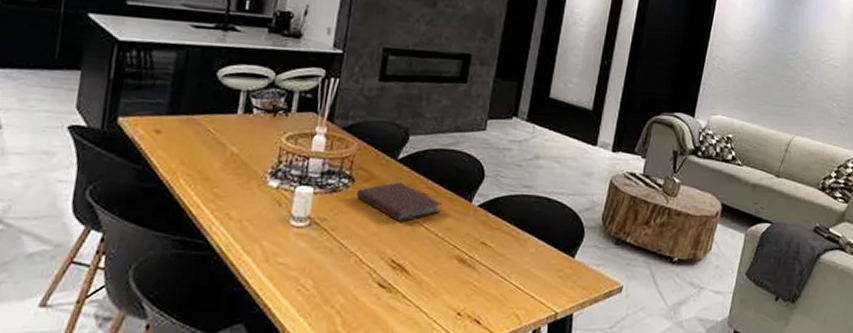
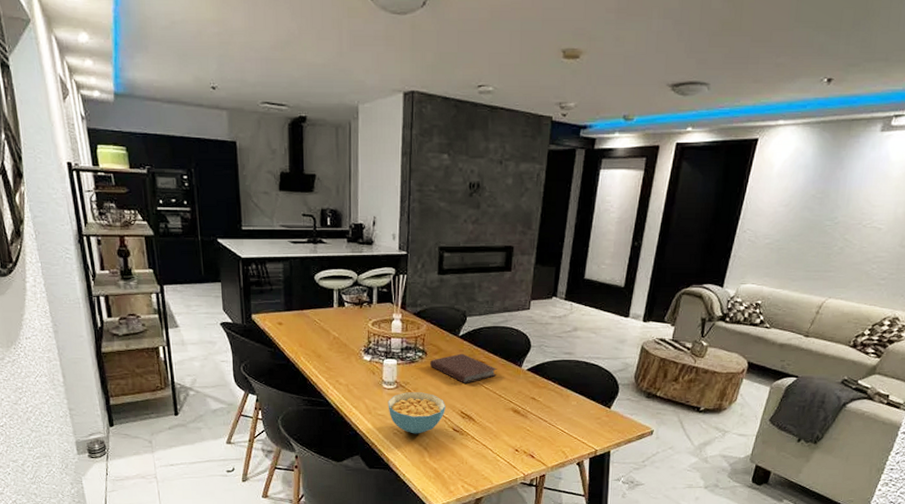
cereal bowl: none [293,232,372,292] -> present [388,392,445,434]

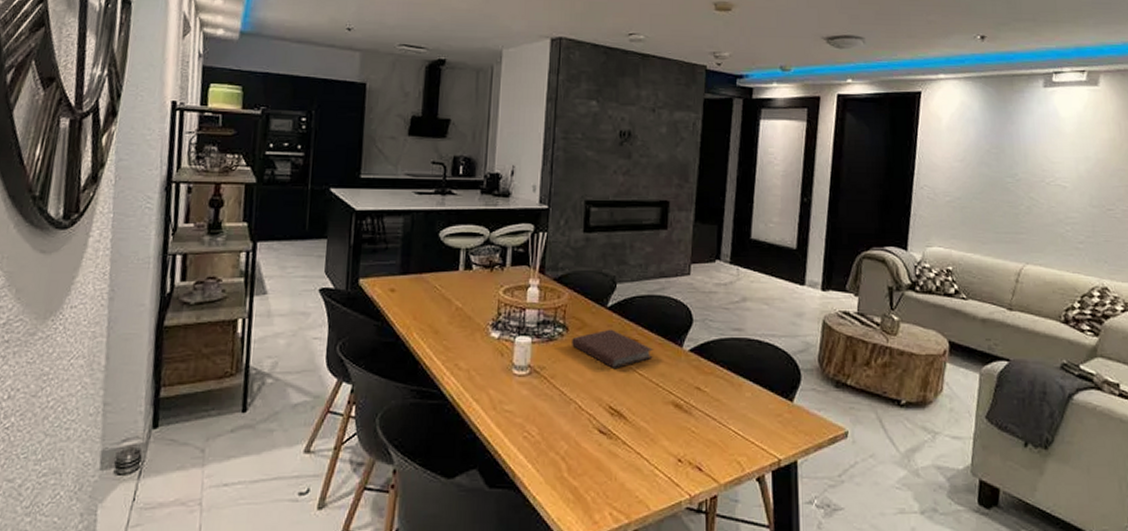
cereal bowl: present [388,392,445,434] -> none [517,380,590,438]

